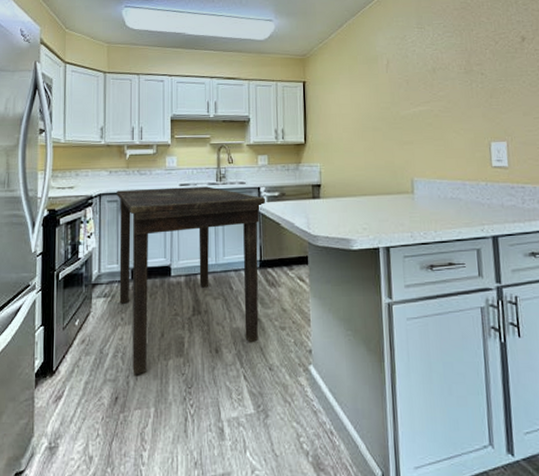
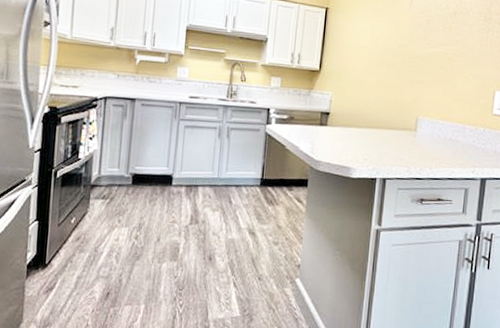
dining table: present [117,186,266,375] -> none [118,95,274,274]

